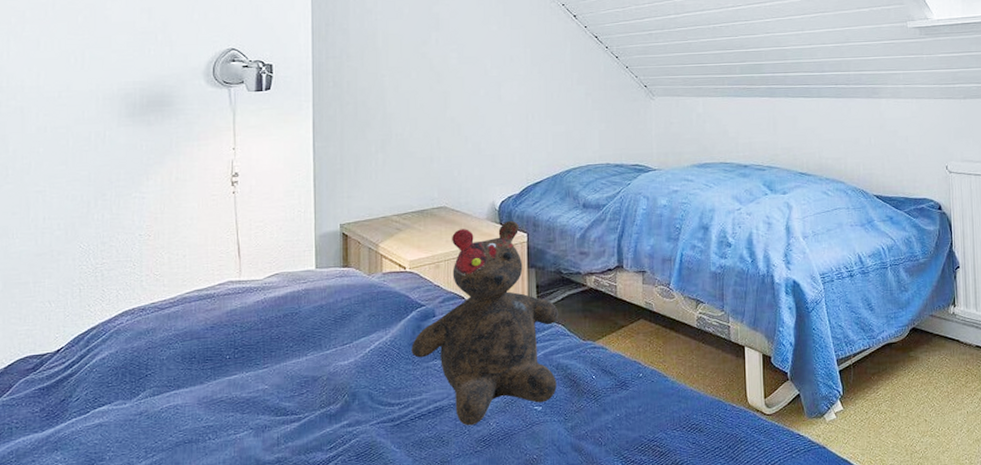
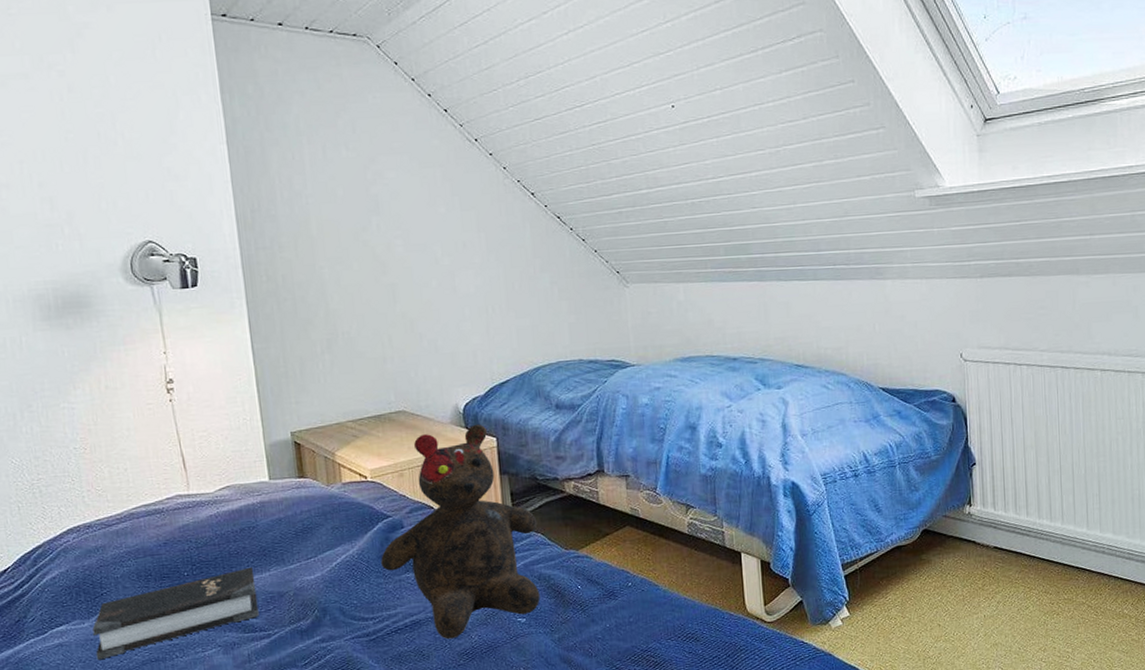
hardback book: none [133,351,292,441] -> present [92,567,259,660]

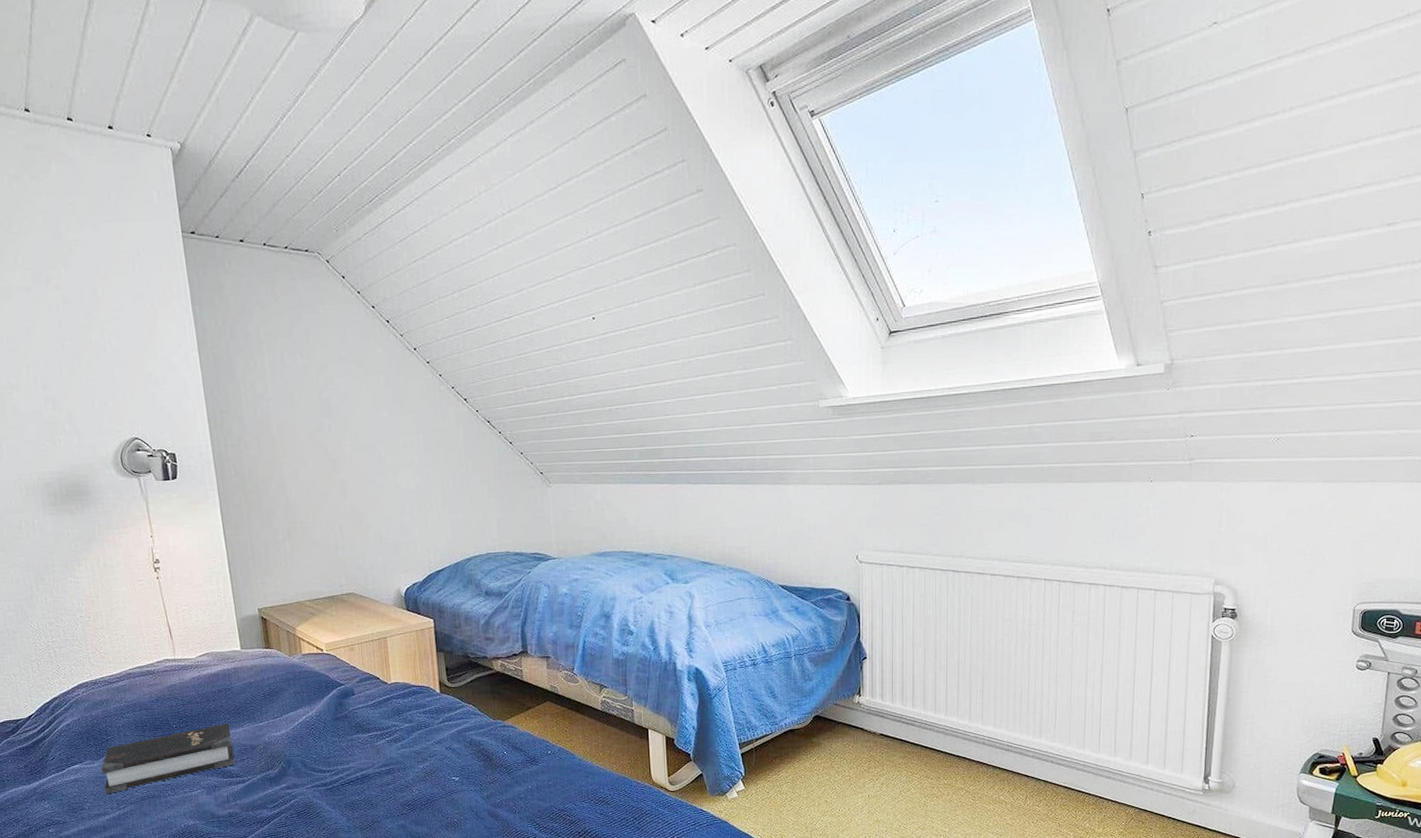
teddy bear: present [381,424,540,640] -> none [335,606,471,792]

